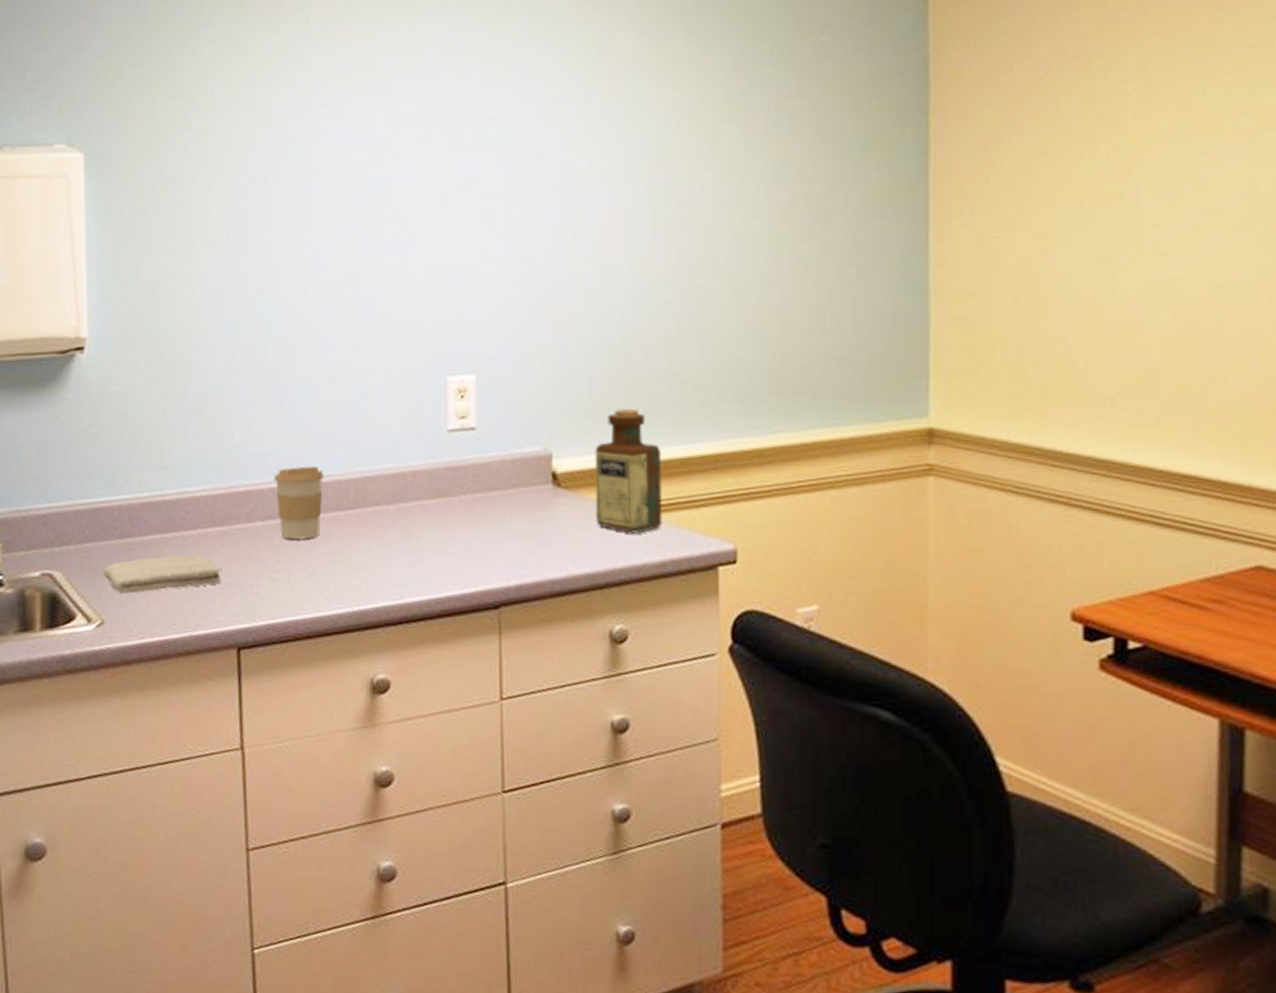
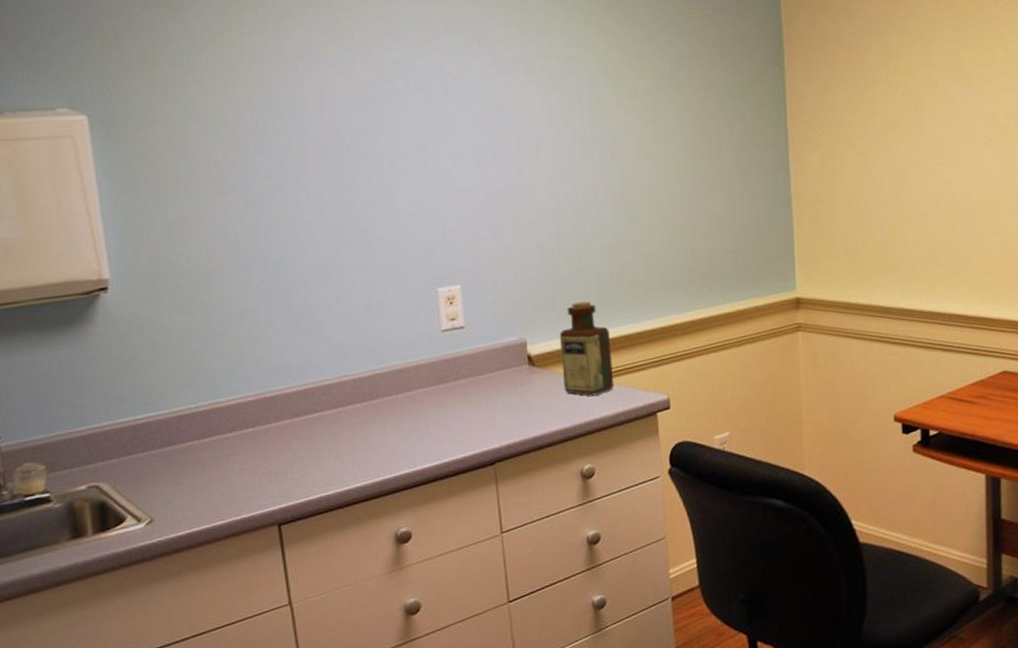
washcloth: present [103,554,223,594] -> none [148,452,258,494]
coffee cup: present [273,466,324,539] -> none [296,370,342,431]

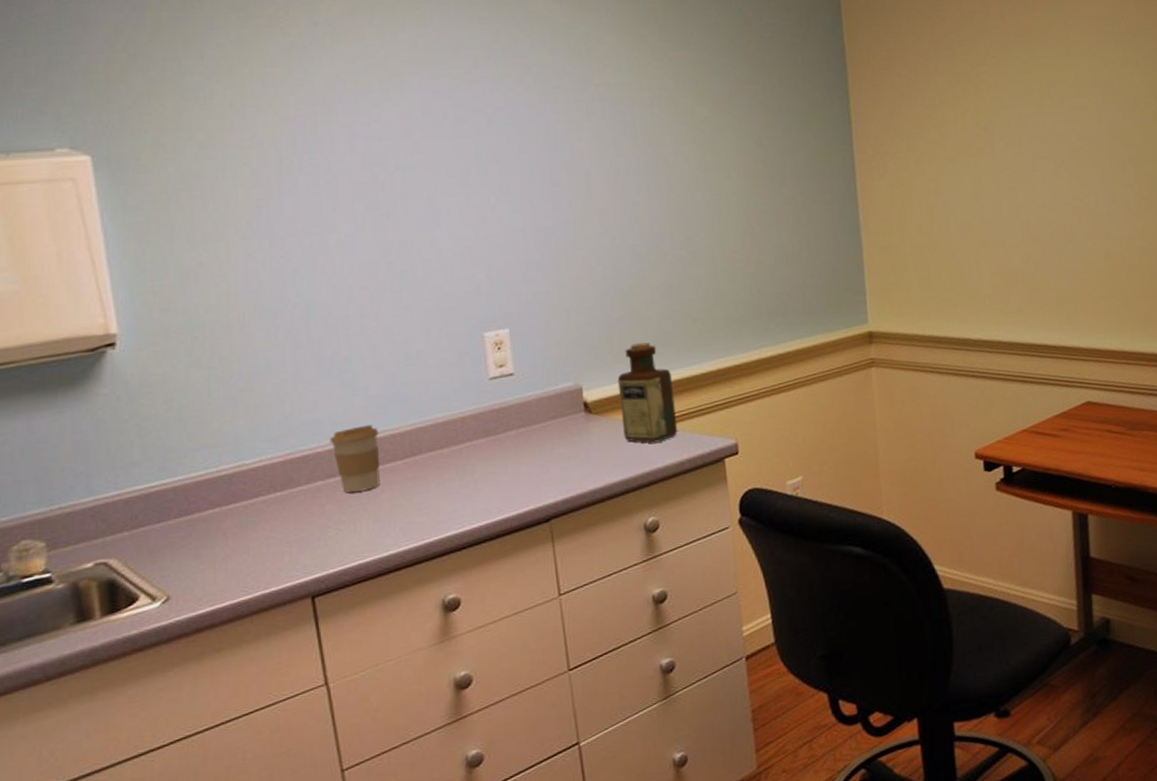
coffee cup: none [296,370,342,431] -> present [329,425,381,493]

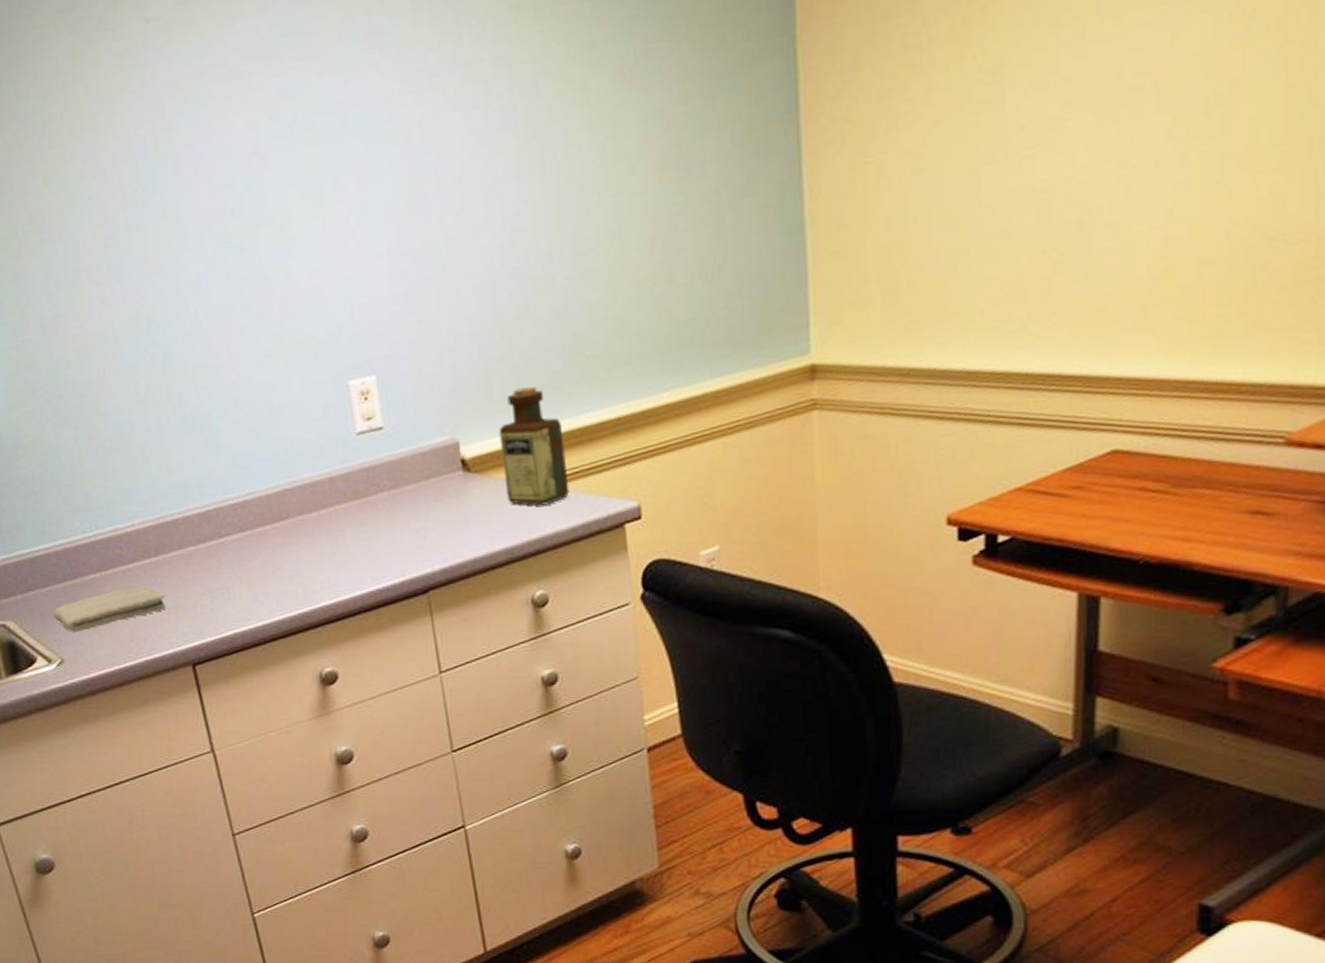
washcloth: none [163,519,288,568] -> present [53,585,165,632]
coffee cup: present [329,425,381,493] -> none [197,486,251,559]

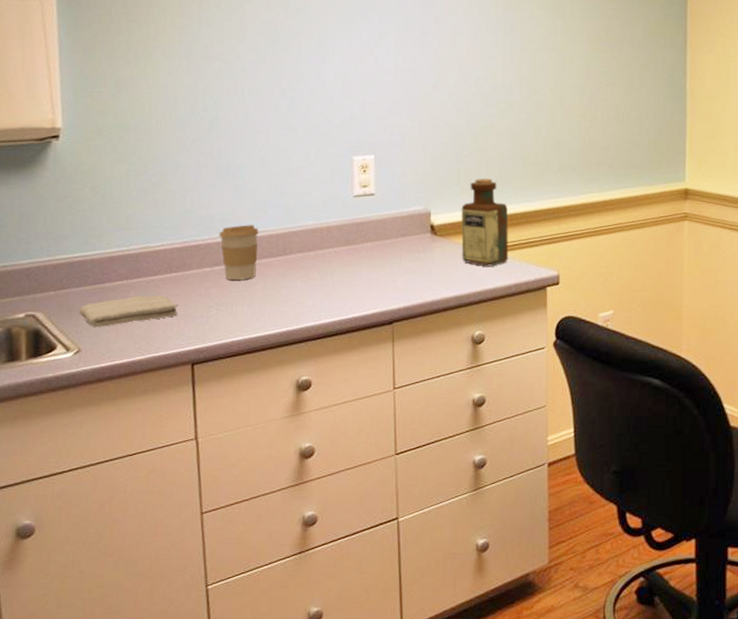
coffee cup: none [197,486,251,559] -> present [219,225,259,280]

